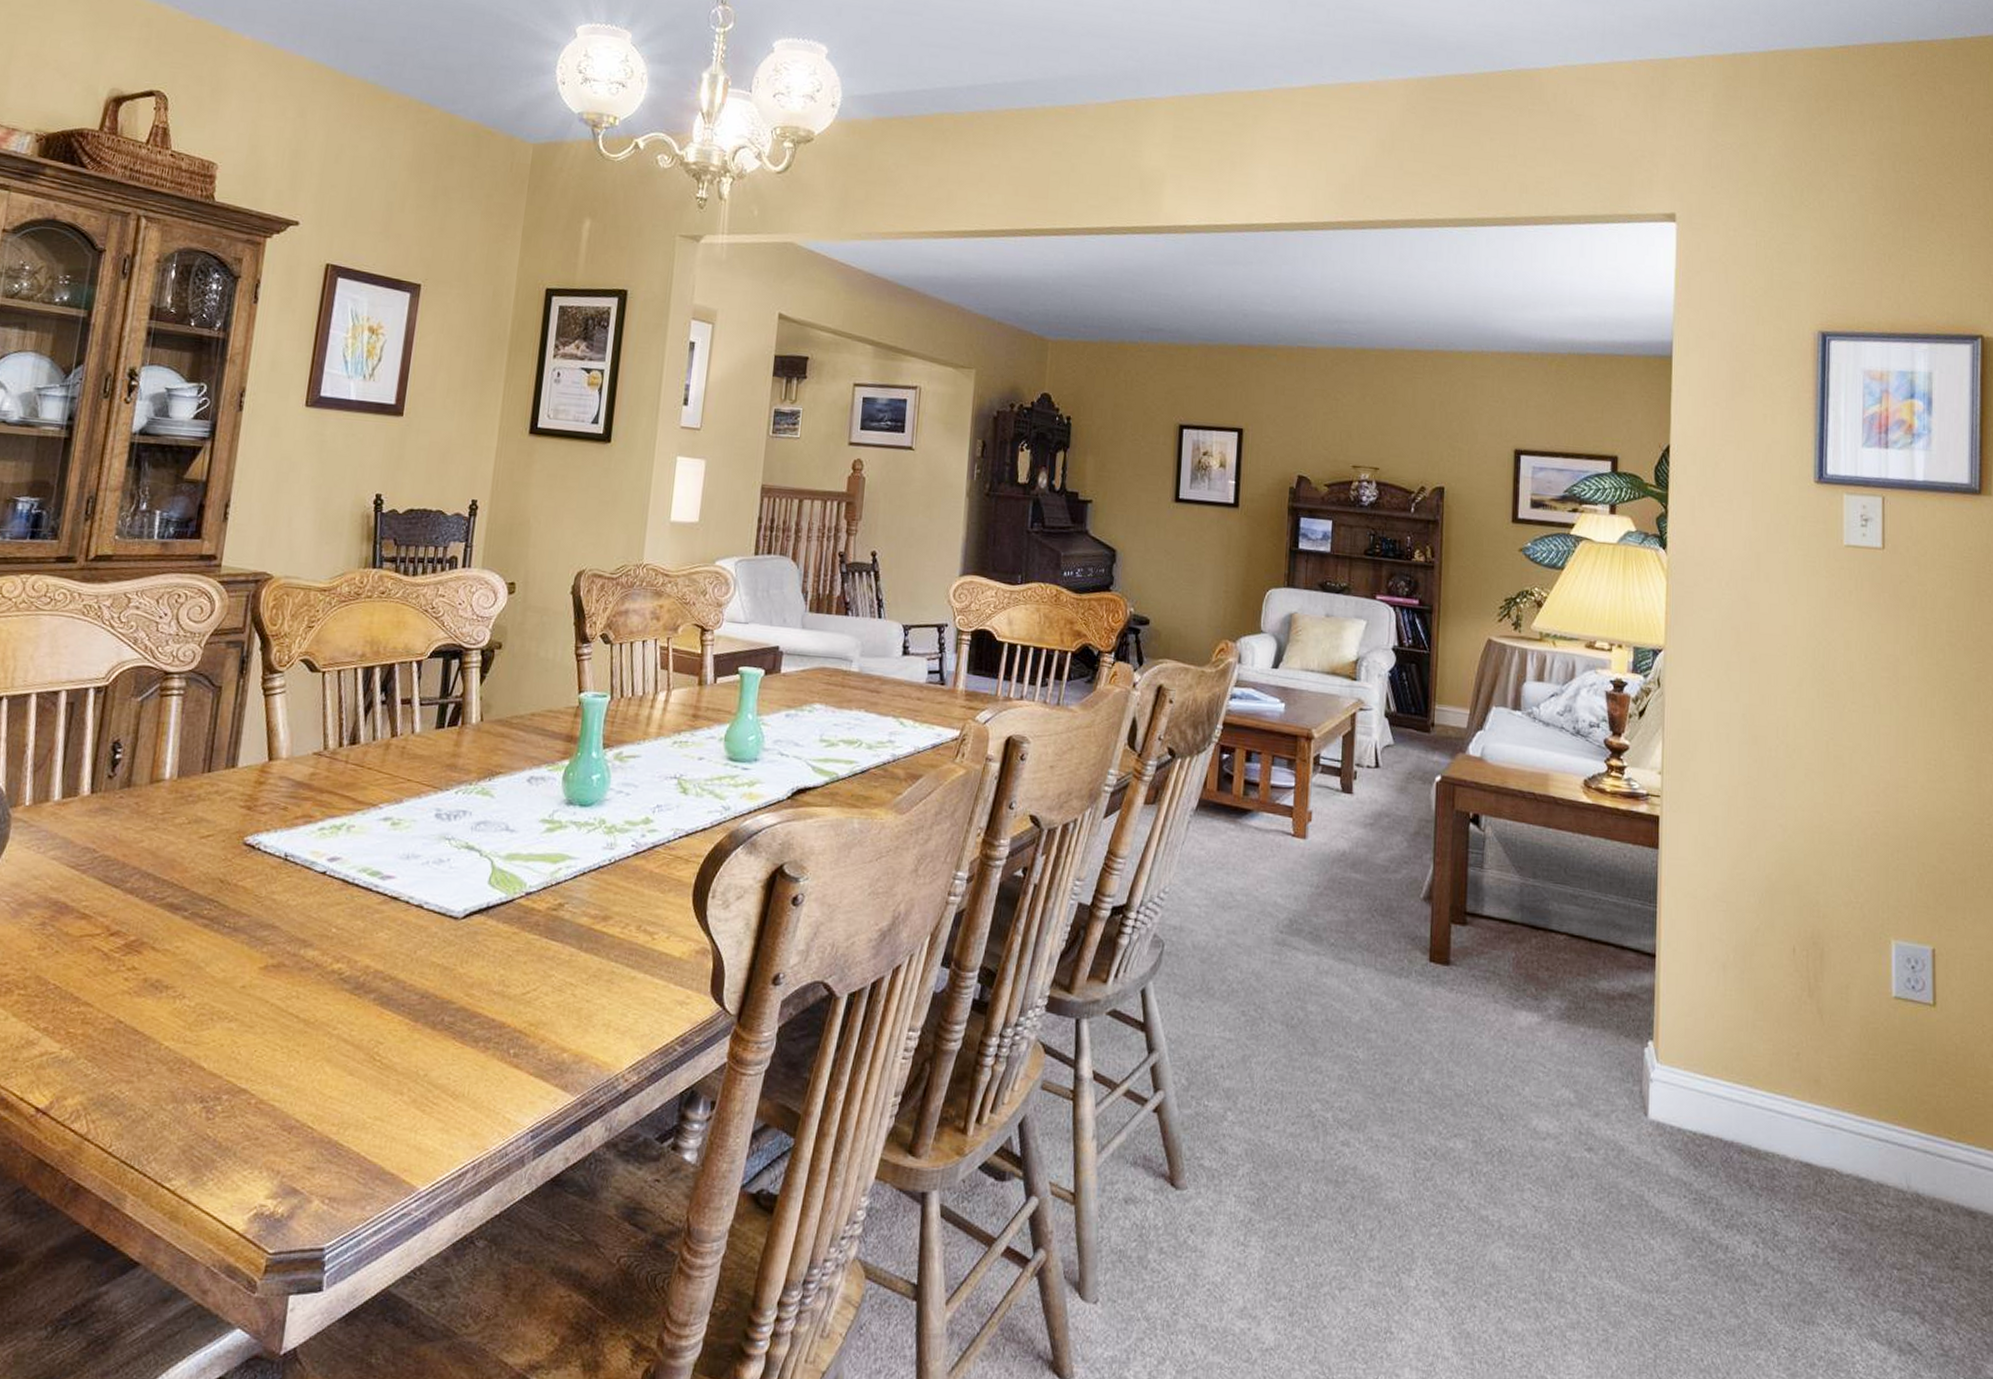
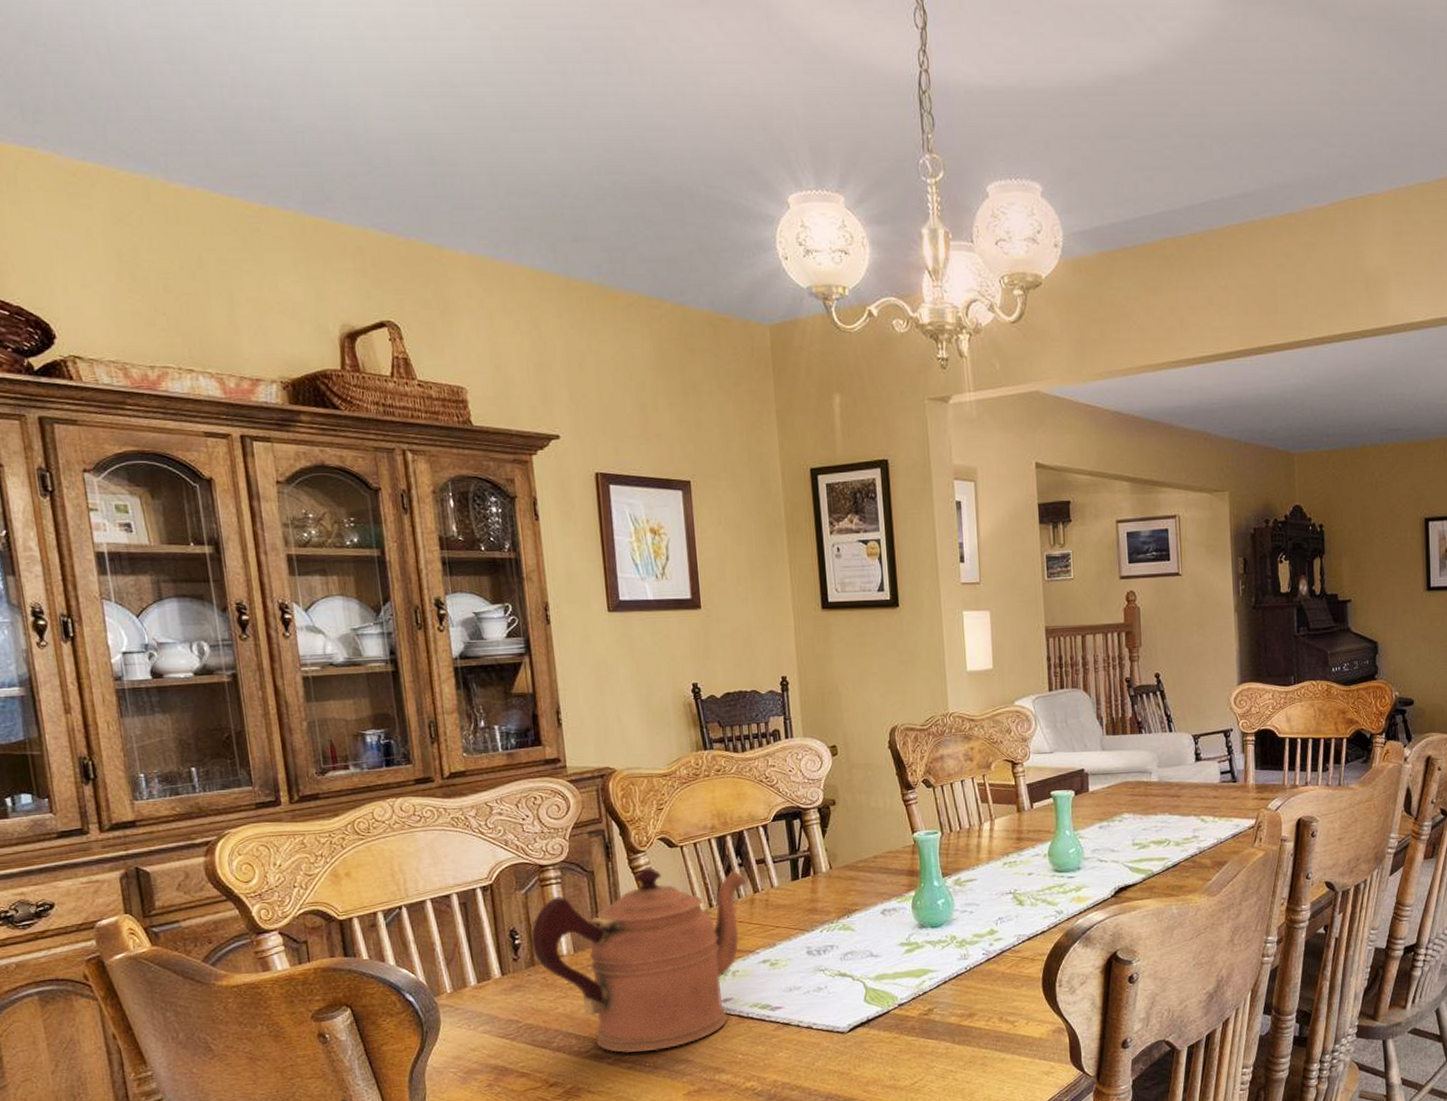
coffeepot: none [132,689,385,910] -> present [530,866,746,1054]

